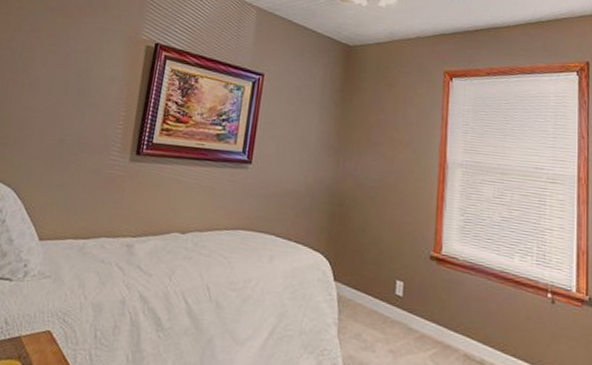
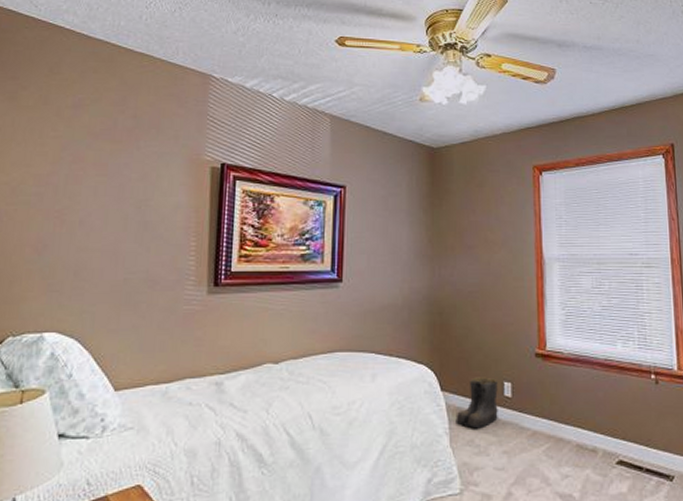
boots: none [345,271,390,324] -> present [456,377,498,429]

